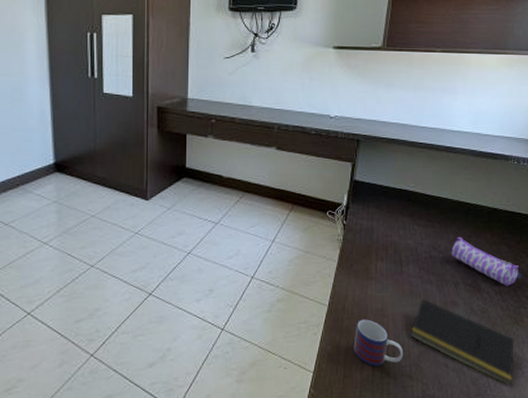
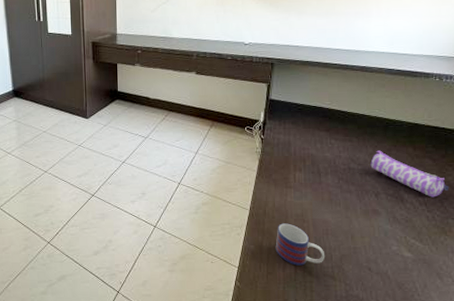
notepad: present [410,299,514,385] -> none [331,207,443,291]

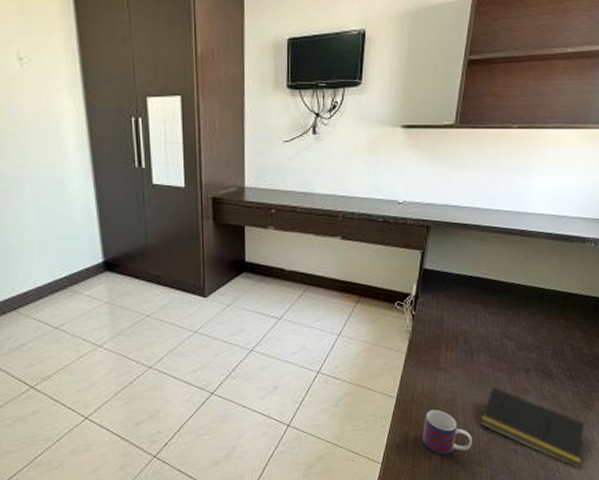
notepad: none [331,207,443,291] -> present [479,387,585,467]
pencil case: present [370,150,450,197] -> none [523,323,596,371]

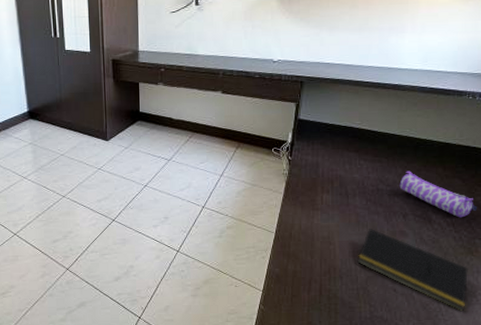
mug: present [422,409,473,455] -> none [300,246,351,288]
pencil case: none [523,323,596,371] -> present [399,171,478,218]

